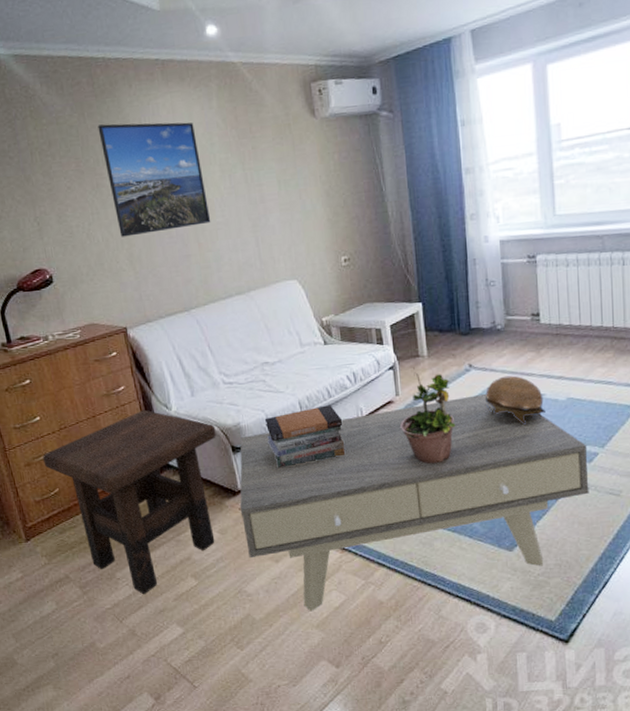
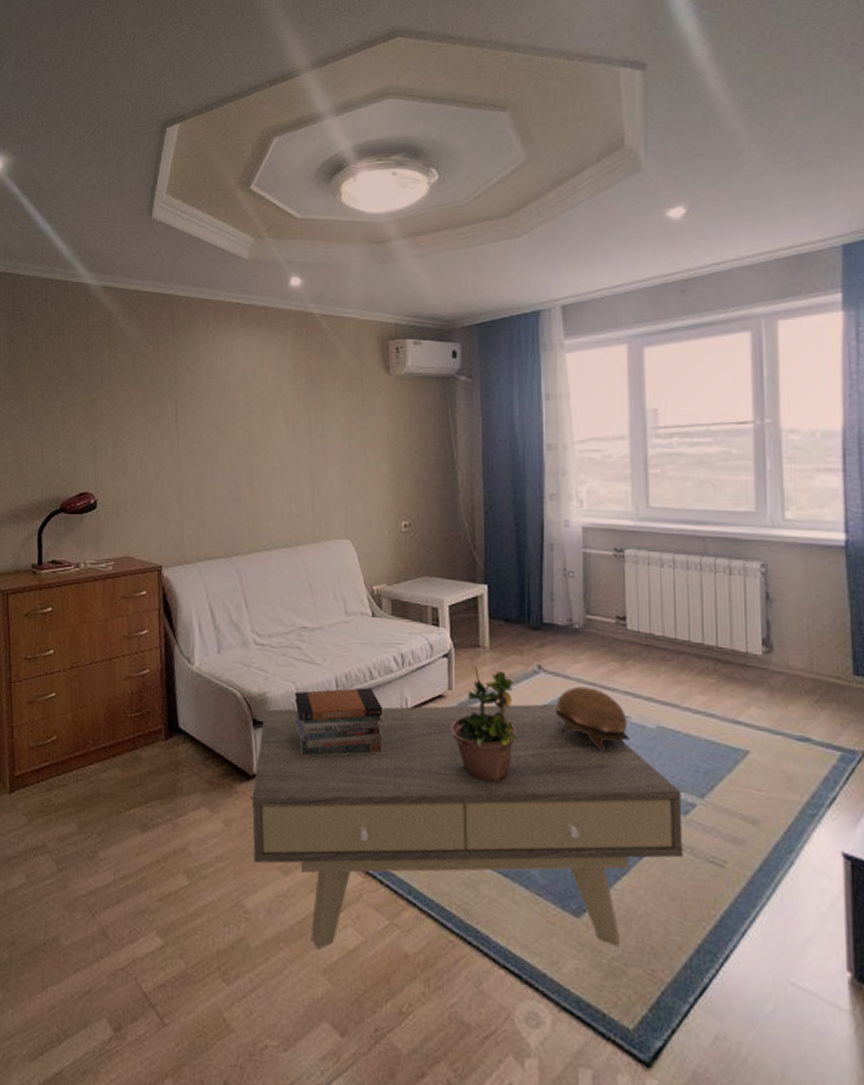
side table: present [43,409,216,594] -> none [47,660,238,885]
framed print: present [97,122,211,237] -> none [169,358,268,471]

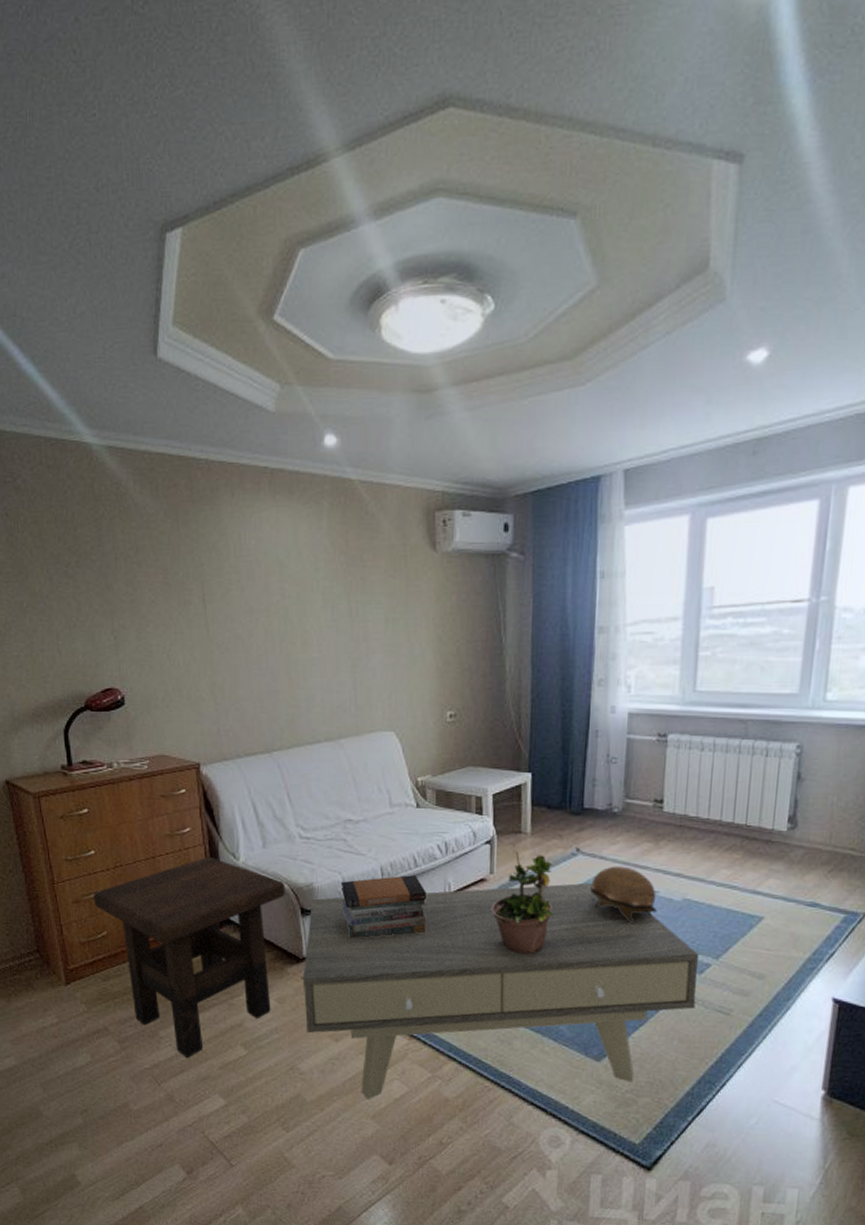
side table: none [47,660,238,885] -> present [93,856,285,1057]

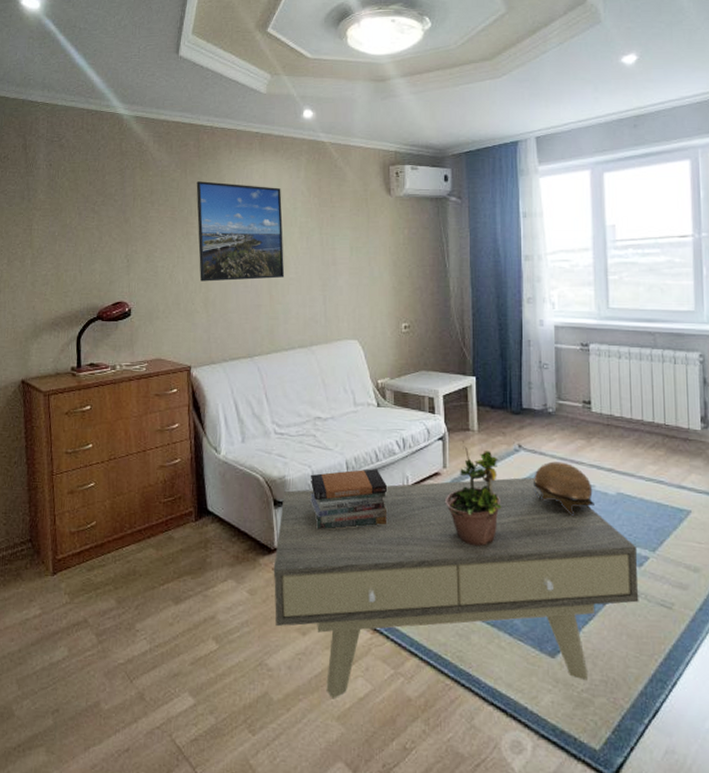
side table: present [93,856,285,1057] -> none [87,450,261,652]
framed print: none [192,534,306,663] -> present [196,181,285,282]

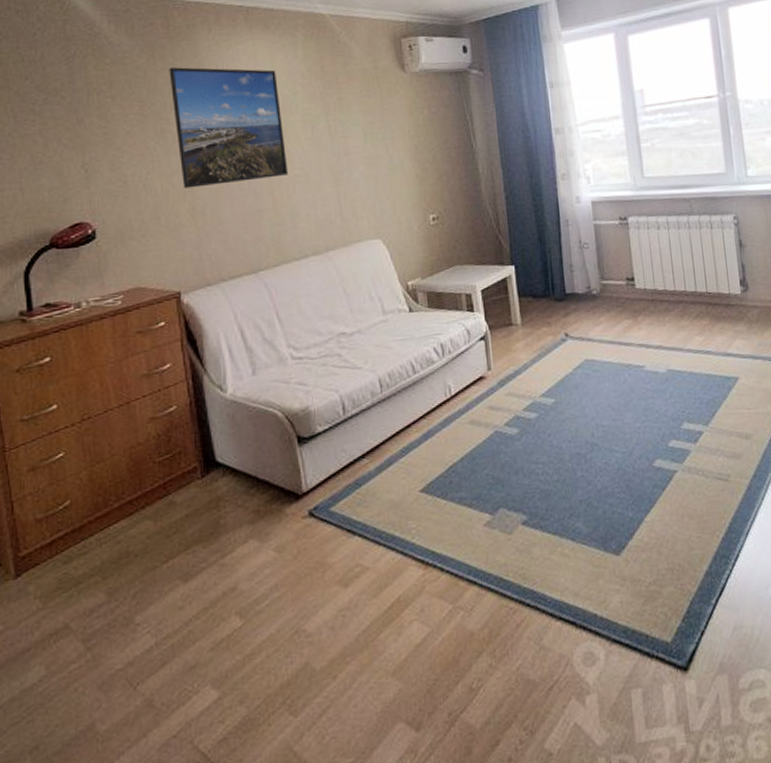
coffee table: present [273,477,639,699] -> none [303,366,697,653]
book stack: present [310,469,388,529] -> none [338,382,432,462]
potted plant: present [446,440,502,547] -> none [493,337,553,451]
decorative bowl: present [533,461,594,517] -> none [583,345,646,402]

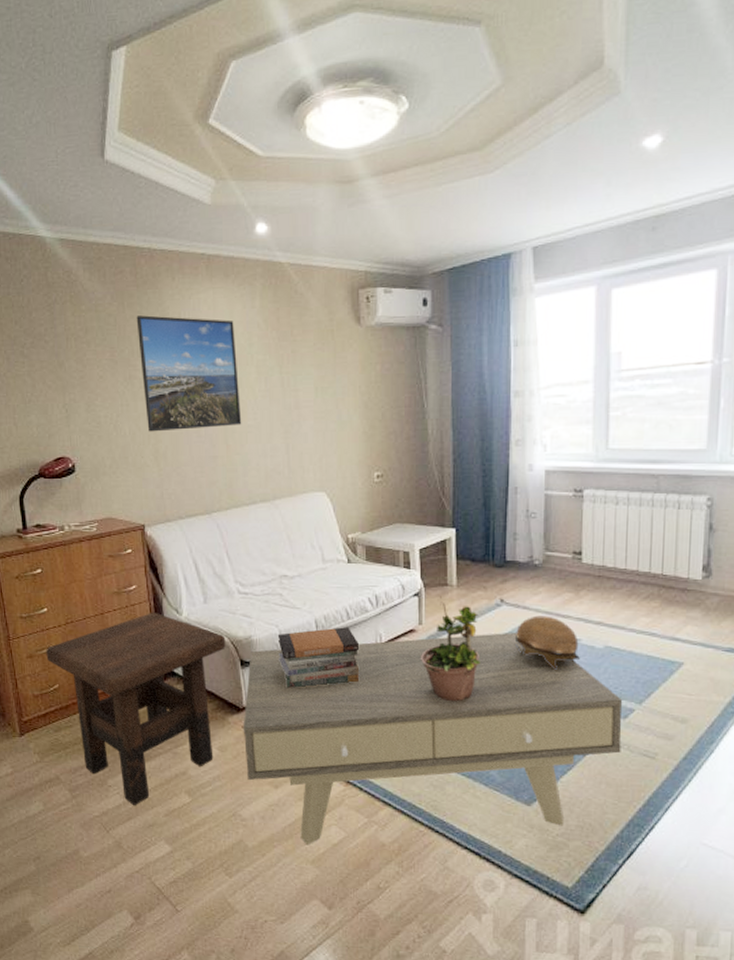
side table: none [54,392,280,644] -> present [46,612,226,805]
coffee table: none [303,366,697,653] -> present [243,632,623,846]
book stack: none [338,382,432,462] -> present [277,627,360,688]
potted plant: none [493,337,553,451] -> present [421,596,481,702]
decorative bowl: none [583,345,646,402] -> present [514,615,580,671]

